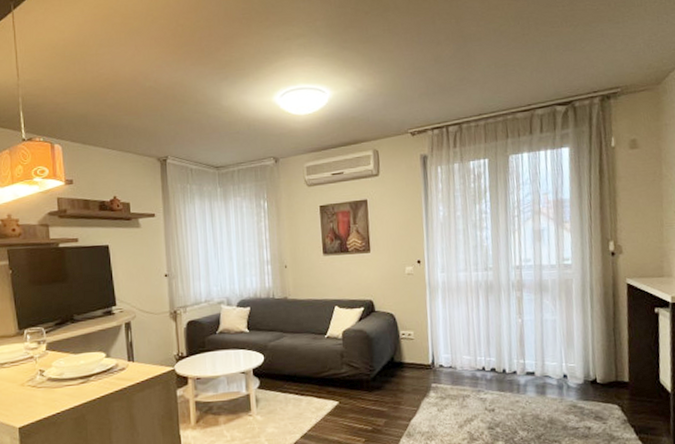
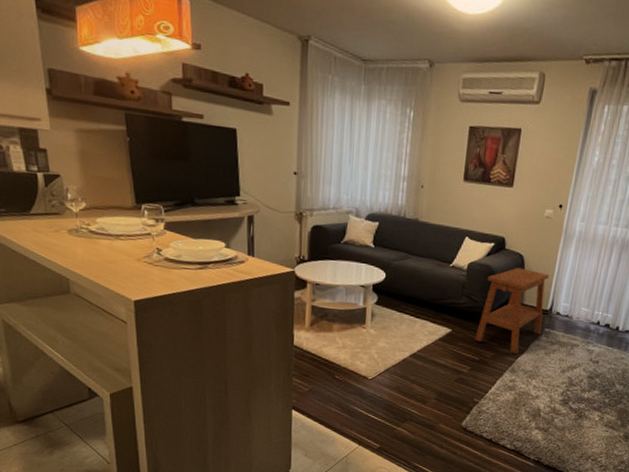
side table: none [363,326,429,417] -> present [474,267,550,354]

